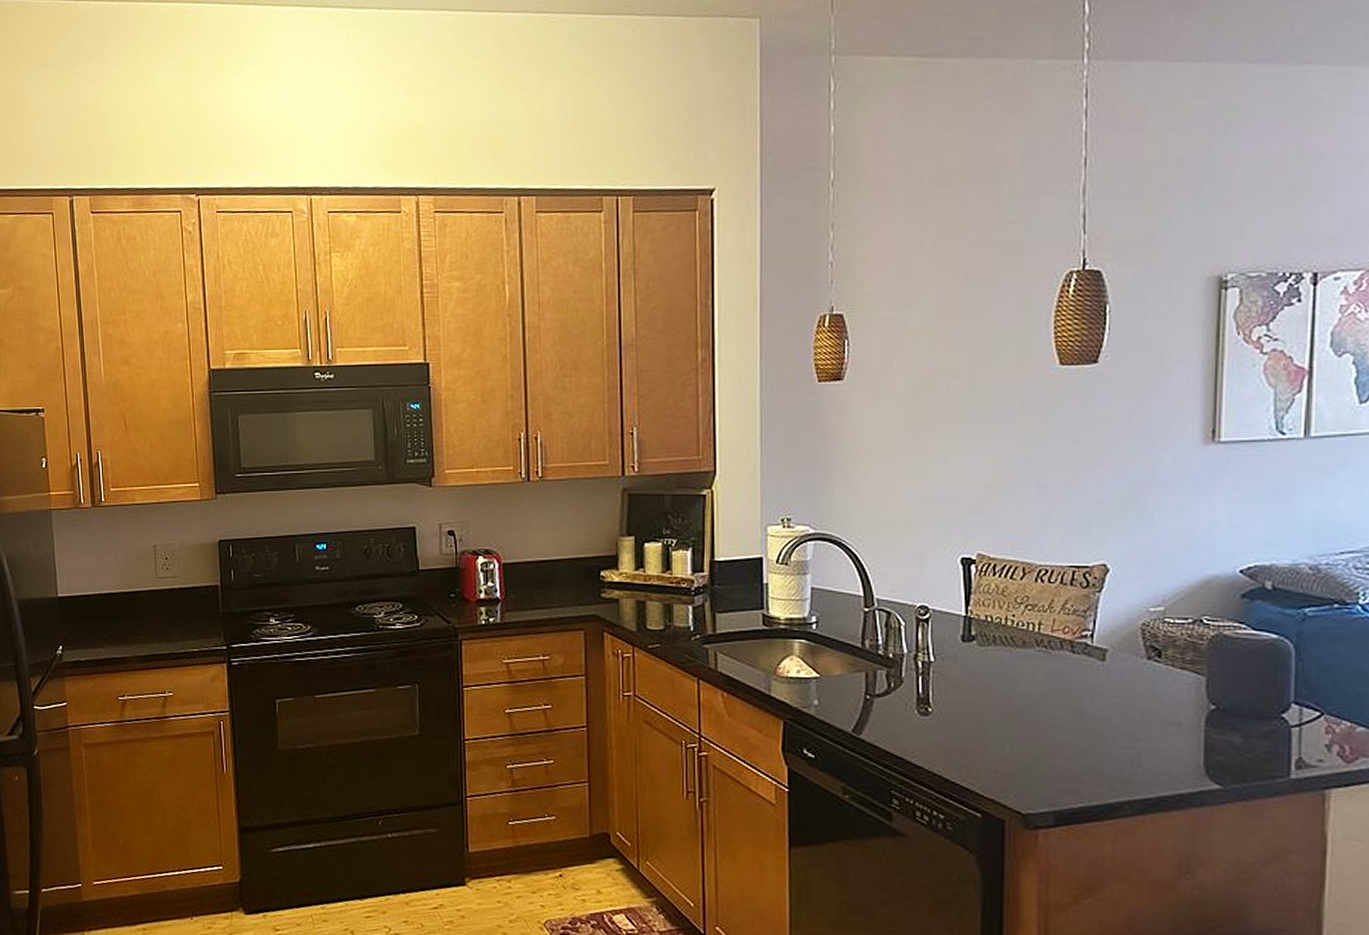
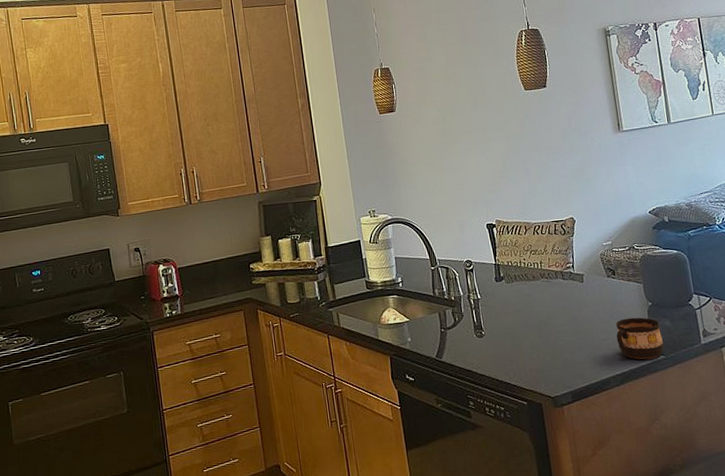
cup: none [1144,722,1224,787] -> present [616,317,664,360]

